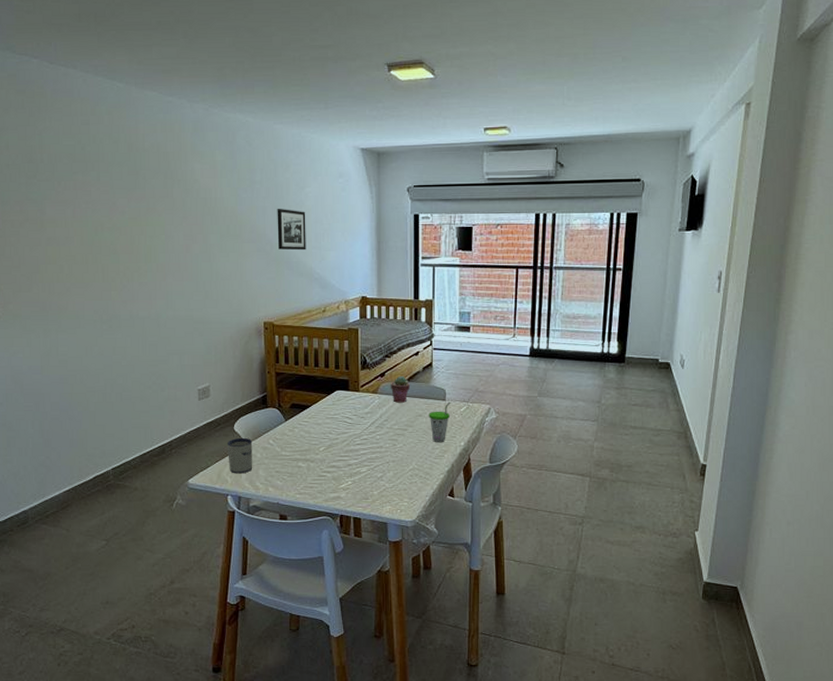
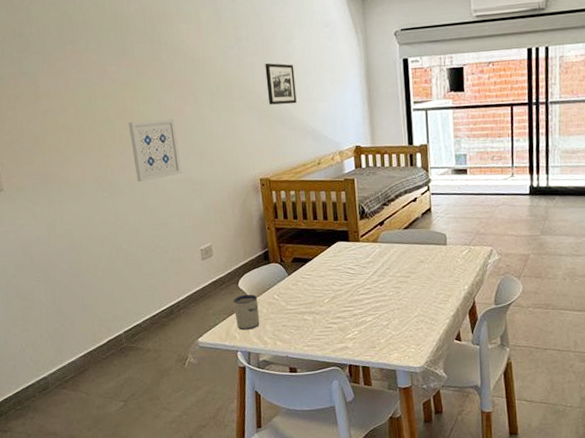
wall art: none [134,256,184,318] -> present [129,118,181,182]
potted succulent: present [390,376,410,403] -> none [390,223,410,251]
cup: present [429,401,451,443] -> none [430,246,452,288]

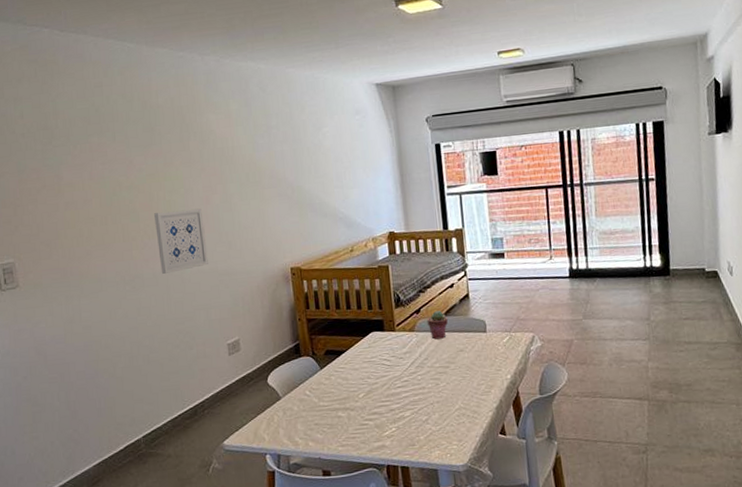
mug: present [233,294,260,330] -> none [262,390,291,431]
picture frame: present [265,63,297,105] -> none [295,150,328,193]
potted succulent: none [390,223,410,251] -> present [427,310,448,340]

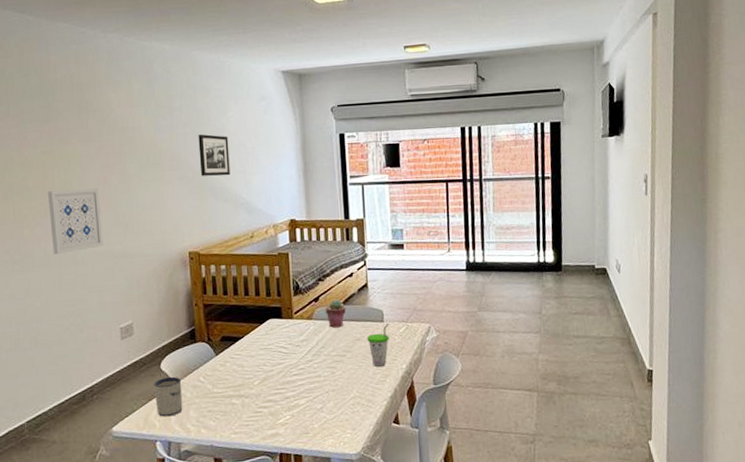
mug: none [262,390,291,431] -> present [154,376,183,417]
picture frame: none [295,150,328,193] -> present [198,134,230,176]
cup: none [470,333,493,378] -> present [367,322,389,368]

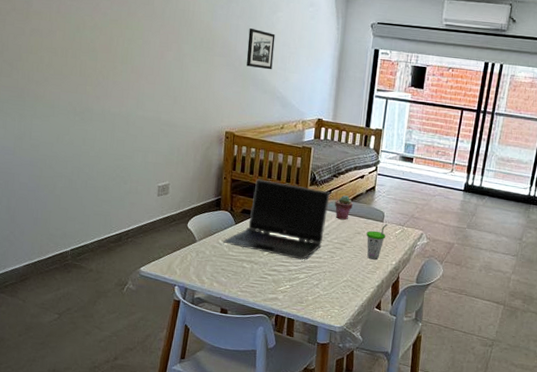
wall art: present [48,188,103,255] -> none [109,56,156,114]
mug: present [154,376,183,417] -> none [179,234,203,268]
laptop computer: none [205,297,319,383] -> present [223,179,330,260]

